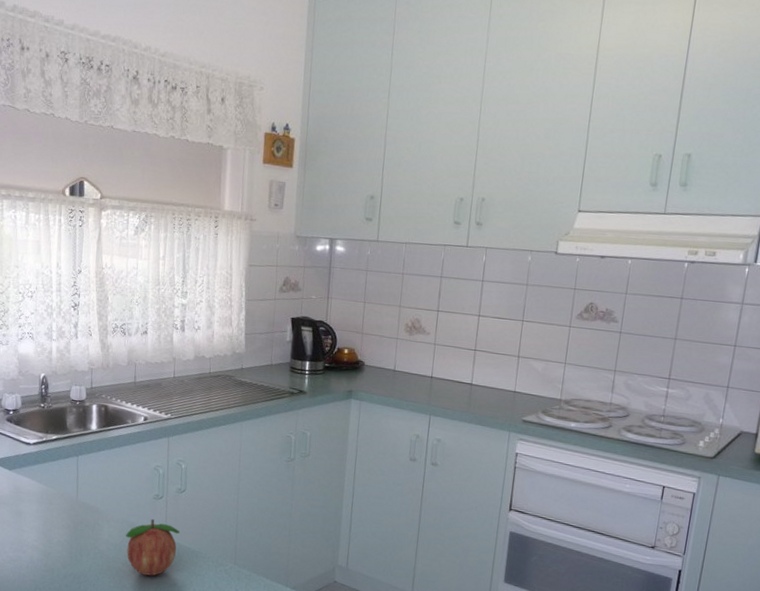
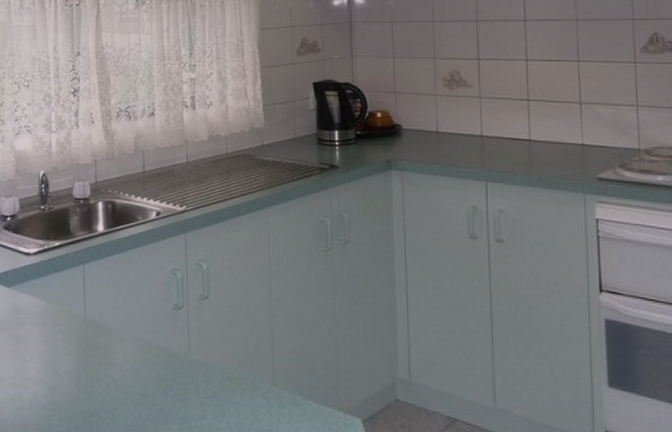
fruit: present [126,518,181,576] -> none [143,334,207,408]

